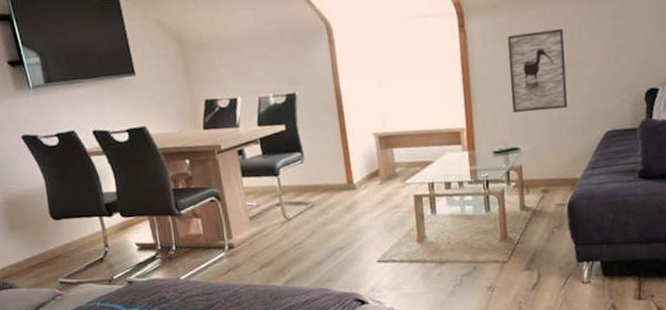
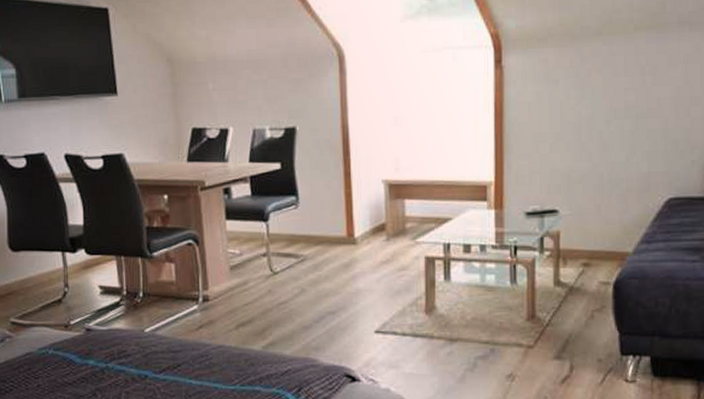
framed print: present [507,29,568,113] -> none [552,72,623,168]

